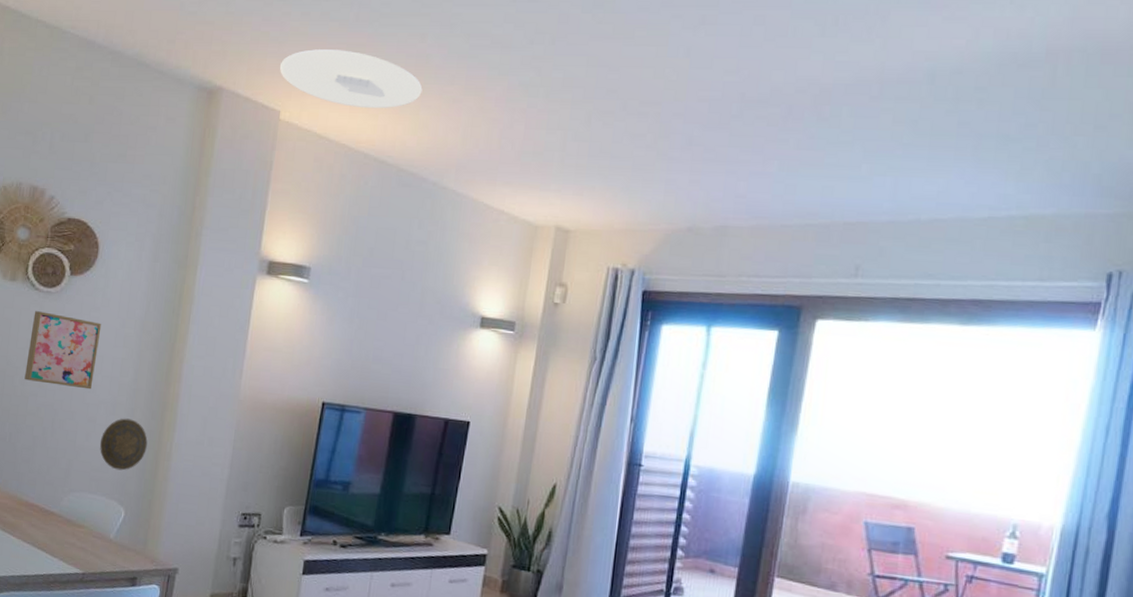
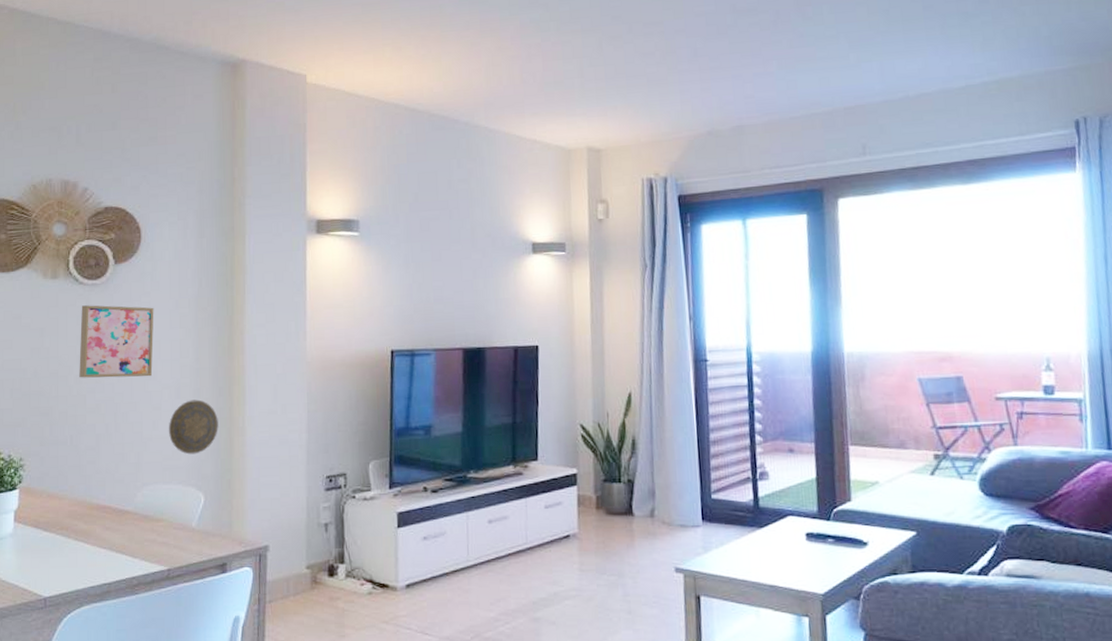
ceiling light: present [279,49,423,109] -> none [299,10,441,62]

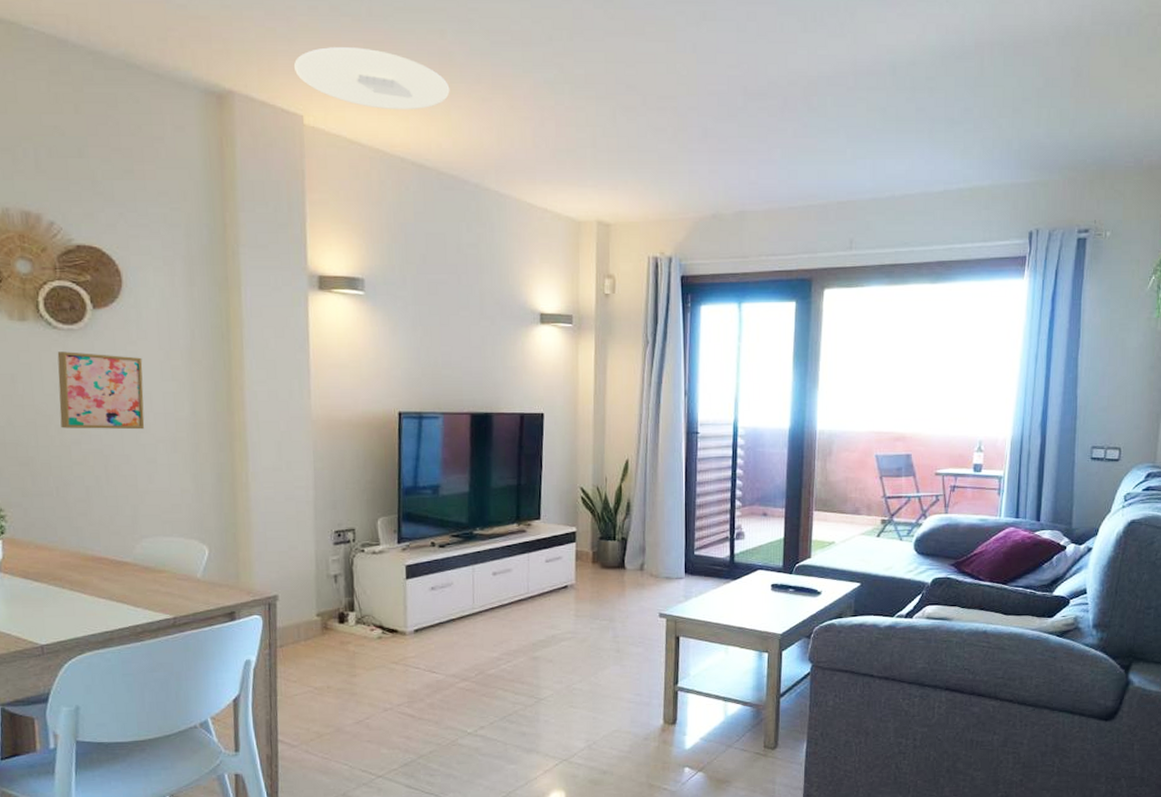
decorative plate: present [168,399,218,455] -> none [165,454,220,509]
ceiling light: none [299,10,441,62] -> present [293,47,450,110]

